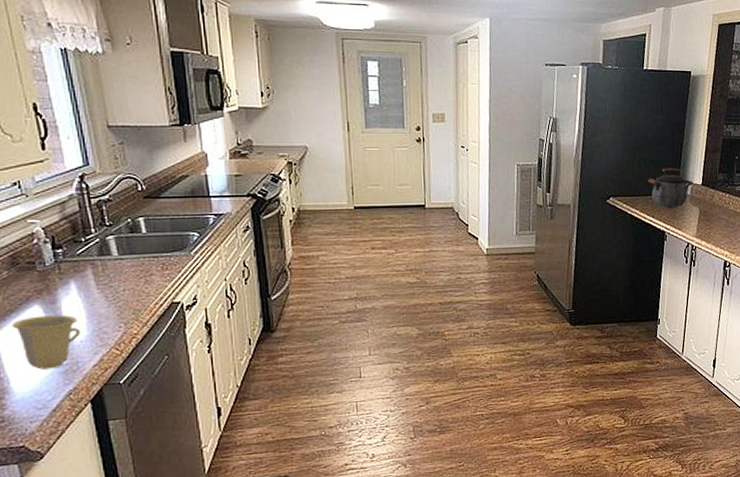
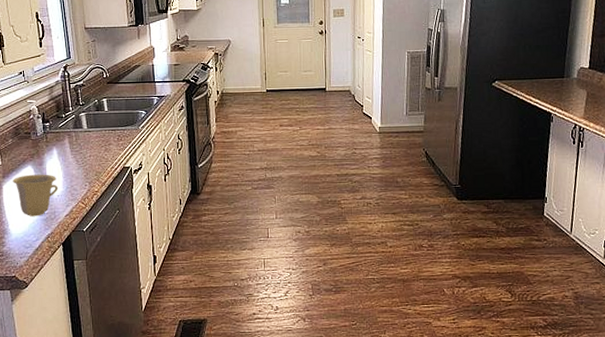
kettle: present [648,168,695,208] -> none [533,52,581,91]

